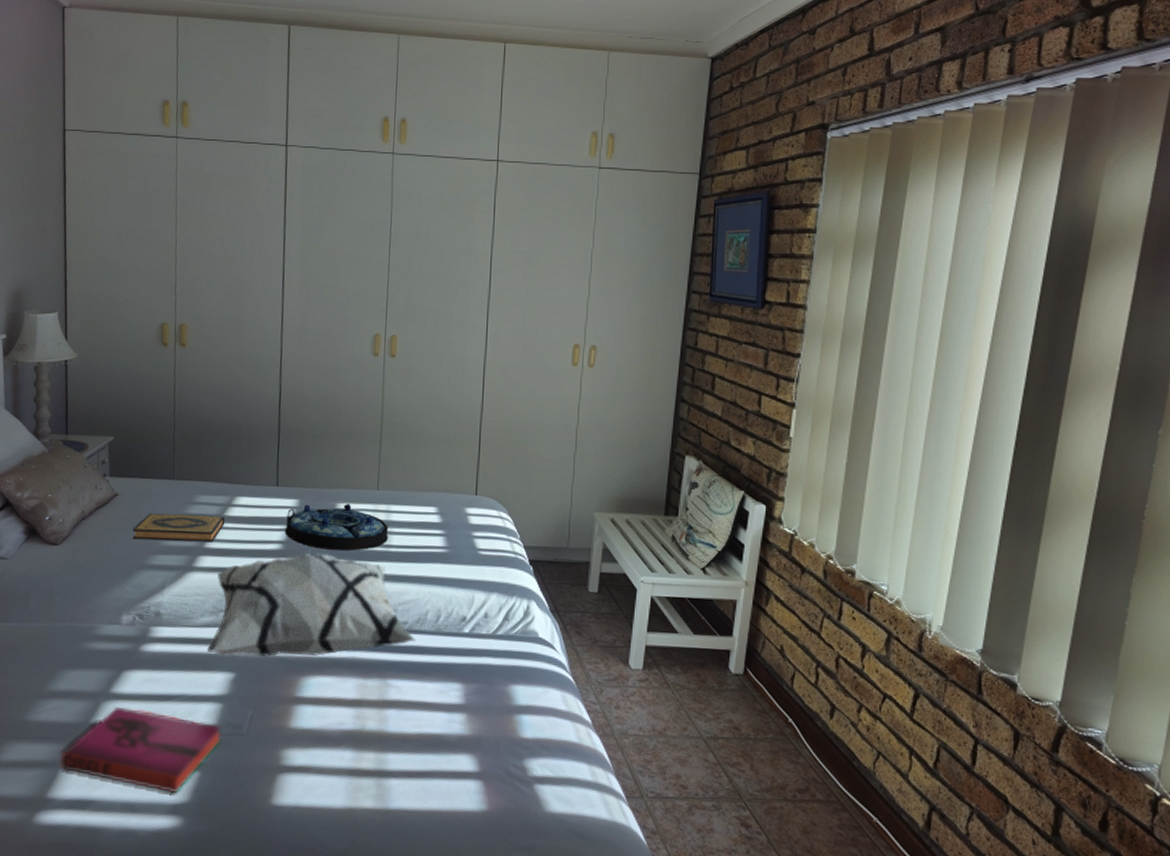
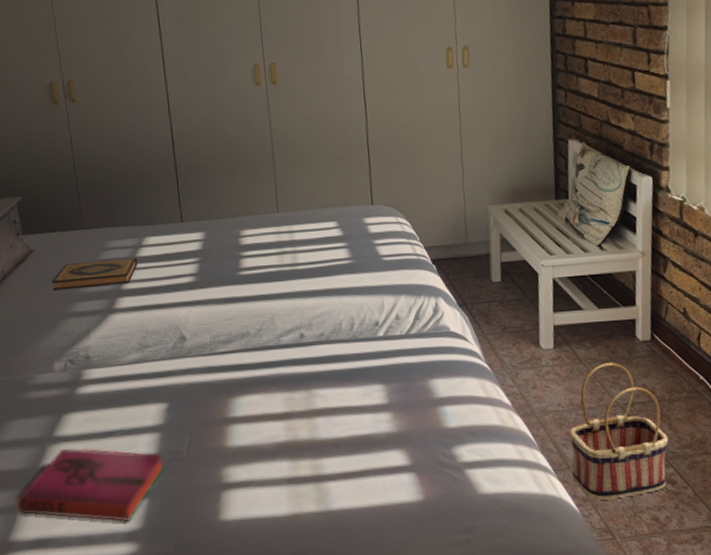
decorative pillow: present [208,552,416,658] -> none [138,280,334,390]
serving tray: present [285,504,389,551] -> none [195,230,294,276]
basket: none [644,691,749,836] -> present [569,362,669,500]

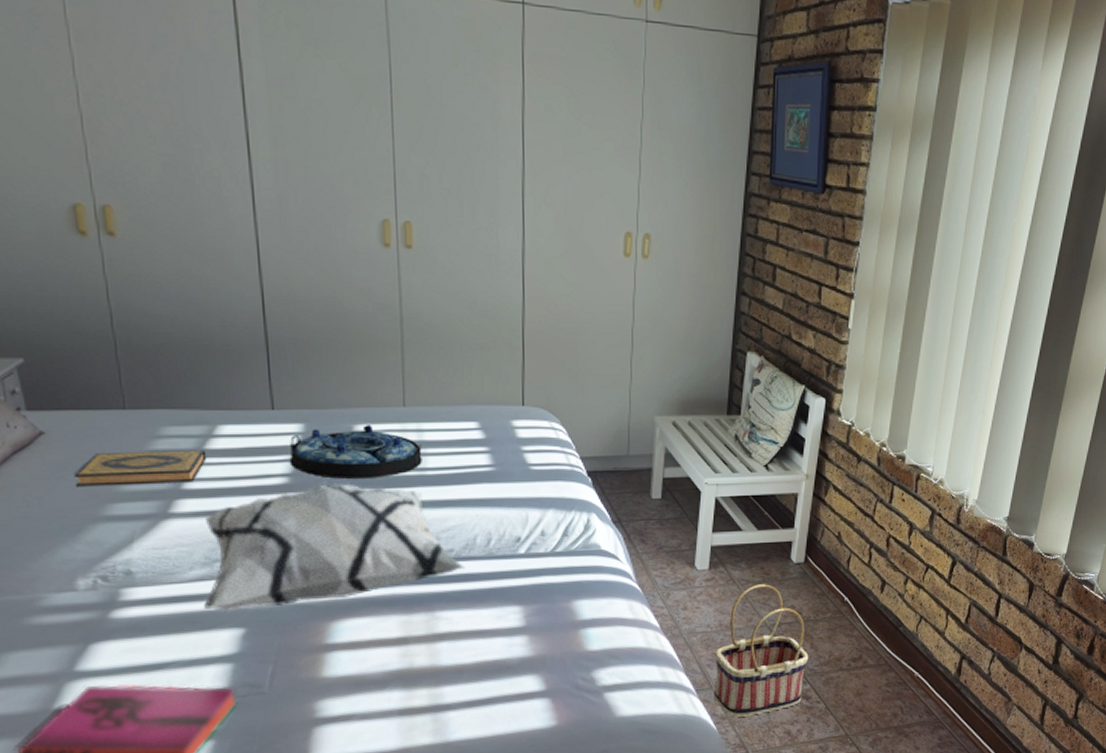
decorative pillow: none [138,280,334,390] -> present [204,484,465,613]
serving tray: none [195,230,294,276] -> present [289,425,422,479]

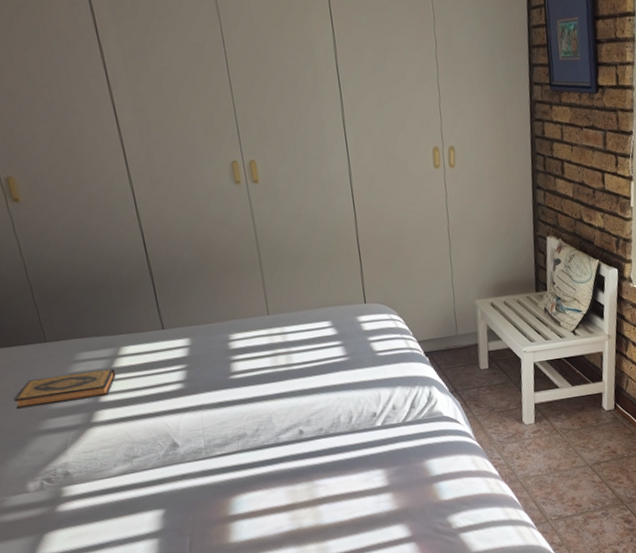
decorative pillow: present [204,484,465,613] -> none [121,383,334,498]
serving tray: present [289,425,422,479] -> none [180,333,289,381]
basket: present [713,584,809,717] -> none [547,430,627,544]

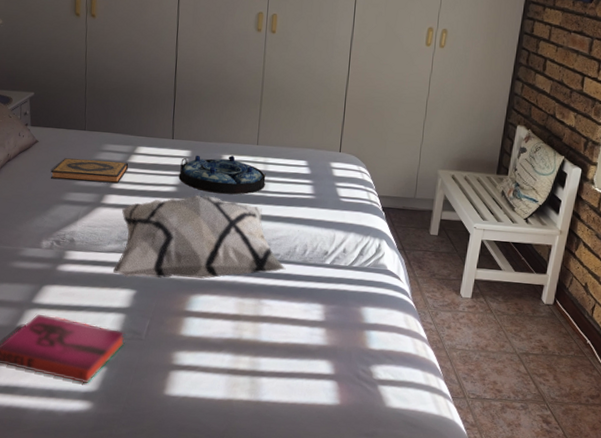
decorative pillow: none [121,383,334,498] -> present [113,194,286,279]
serving tray: none [180,333,289,381] -> present [178,155,266,195]

